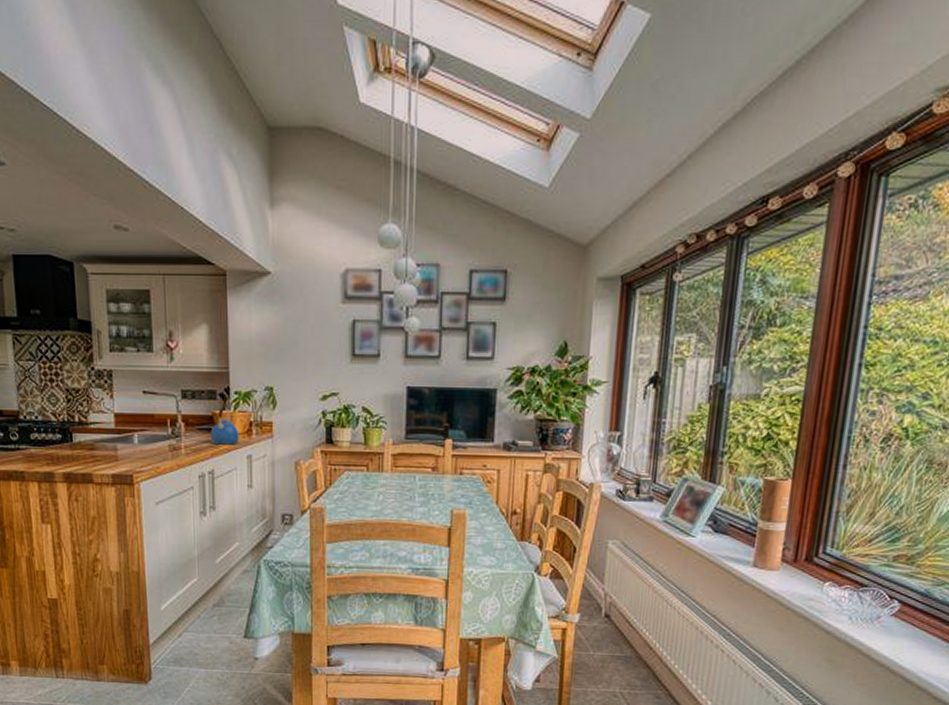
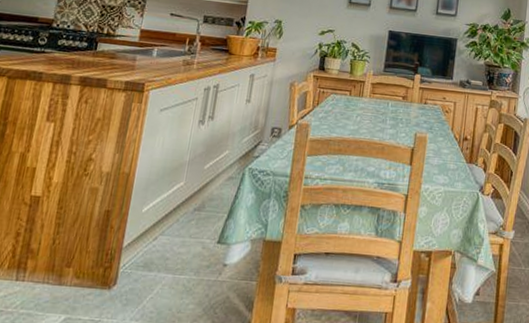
kettle: present [210,406,239,445] -> none [221,32,247,65]

